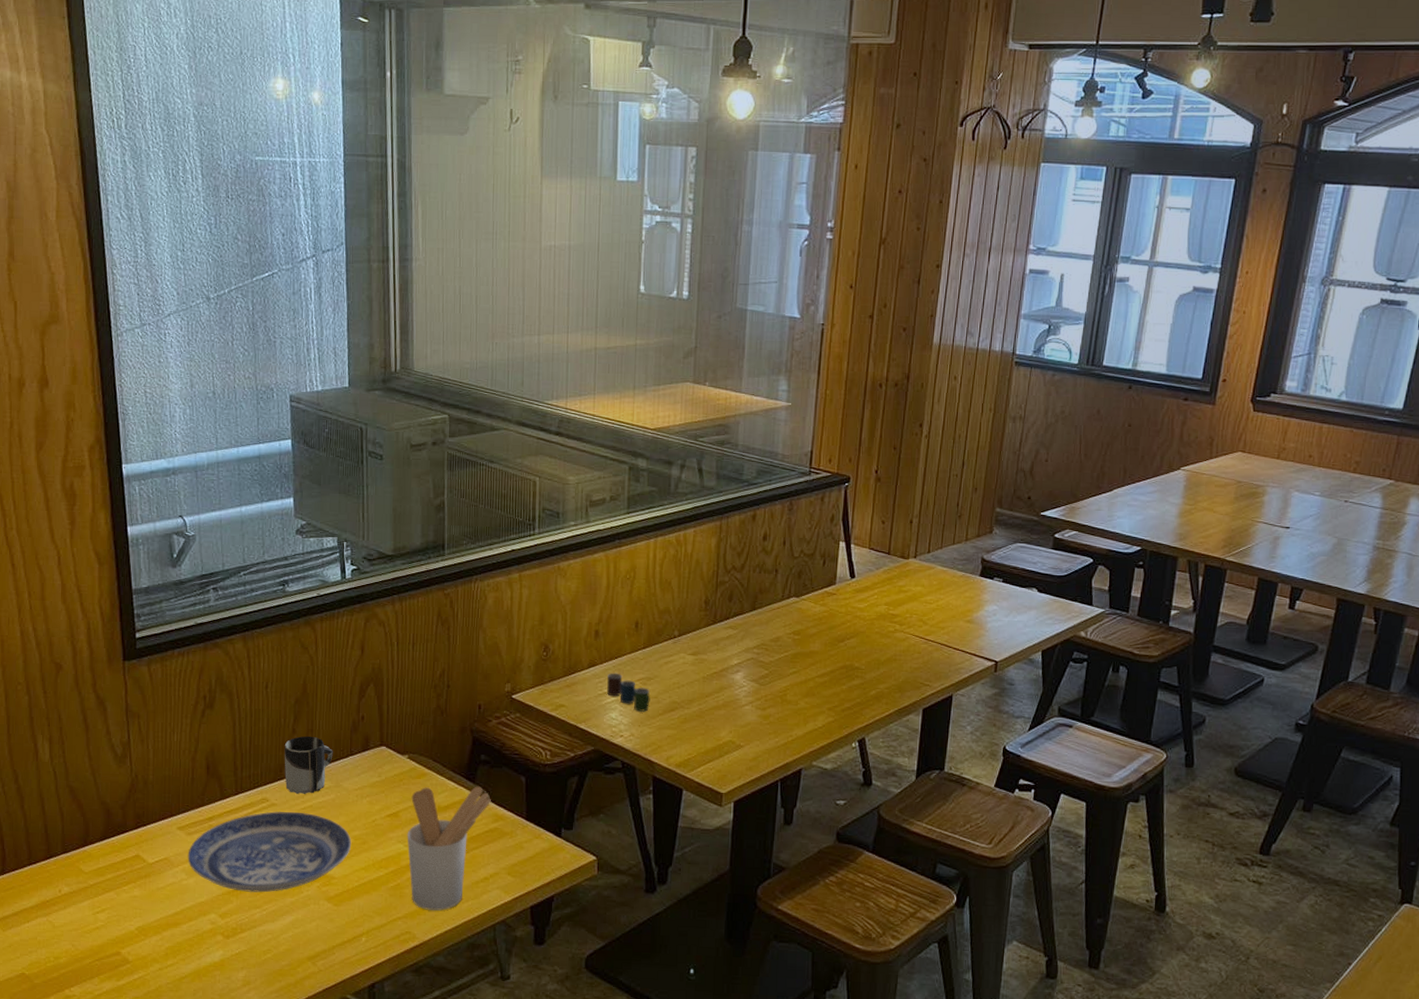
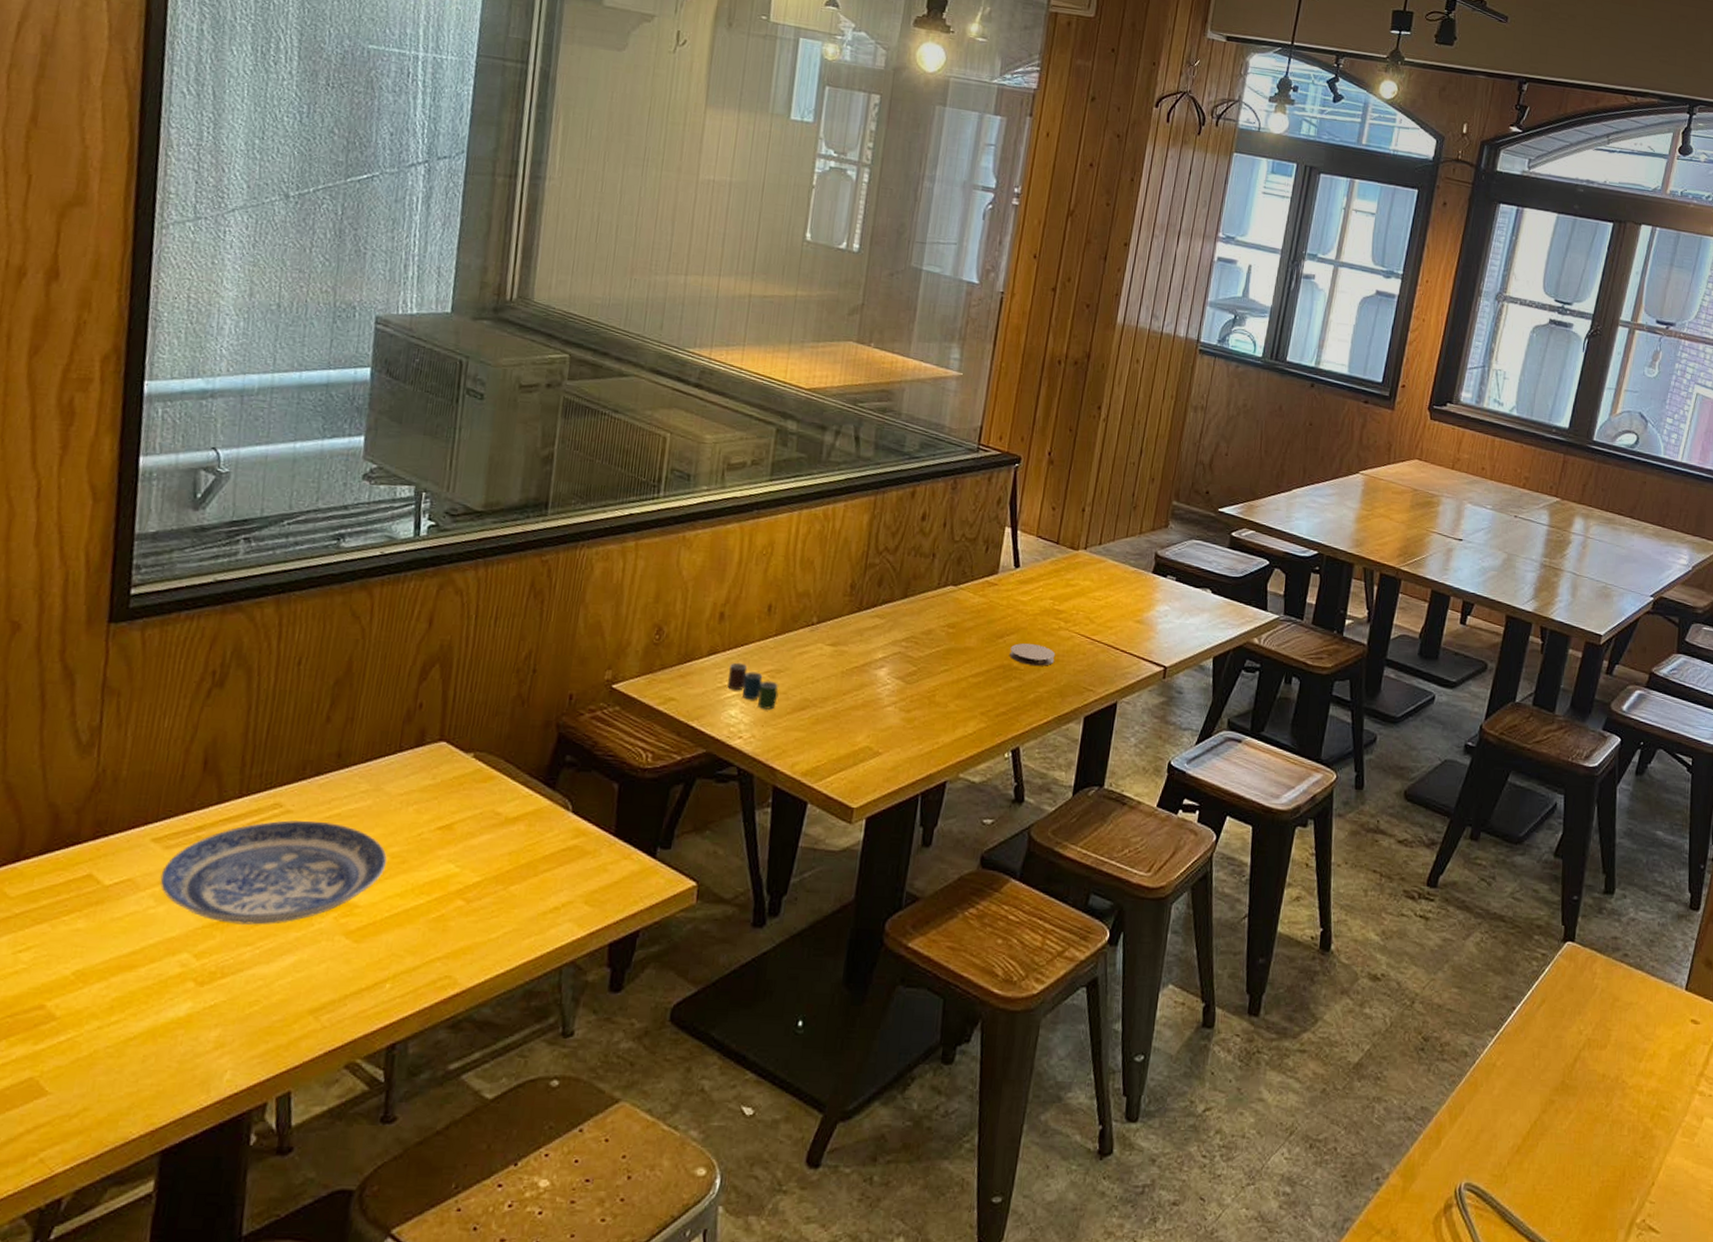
cup: present [284,736,333,794] -> none [308,725,377,799]
utensil holder: present [407,786,491,911] -> none [457,793,573,949]
coaster: none [851,646,893,665] -> present [1010,643,1056,666]

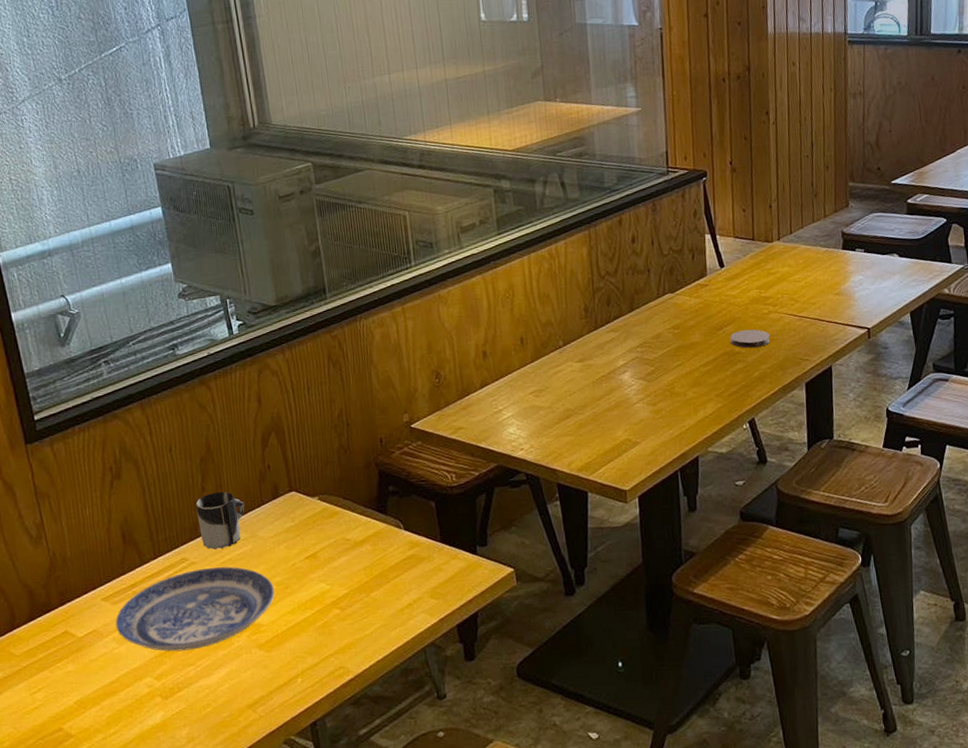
cup: none [308,725,377,799] -> present [196,491,245,549]
cup: present [728,662,779,710] -> none [501,389,545,423]

